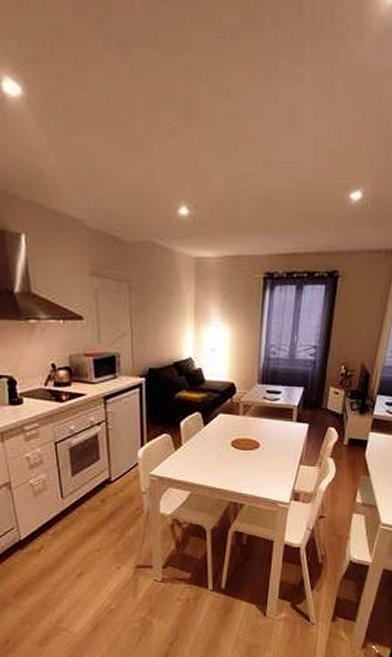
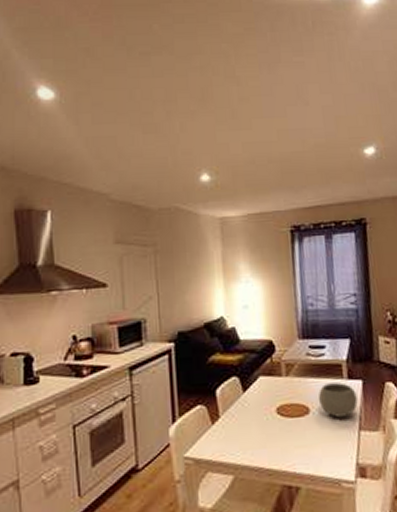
bowl: none [268,424,302,453] -> present [318,382,358,418]

